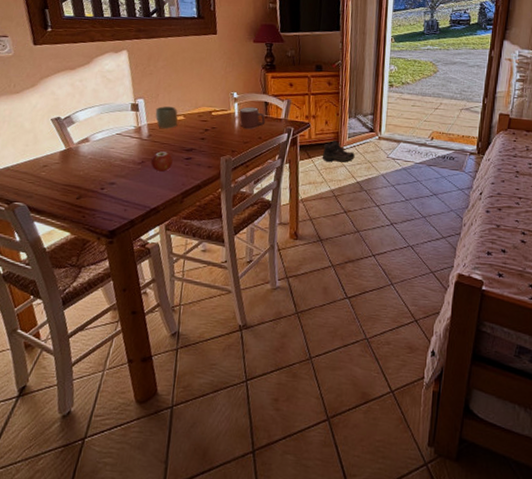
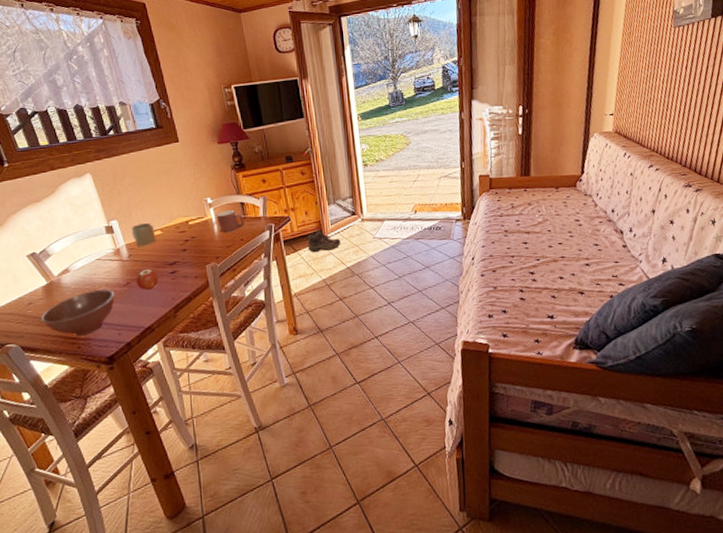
bowl: none [52,163,128,206] -> present [40,288,115,336]

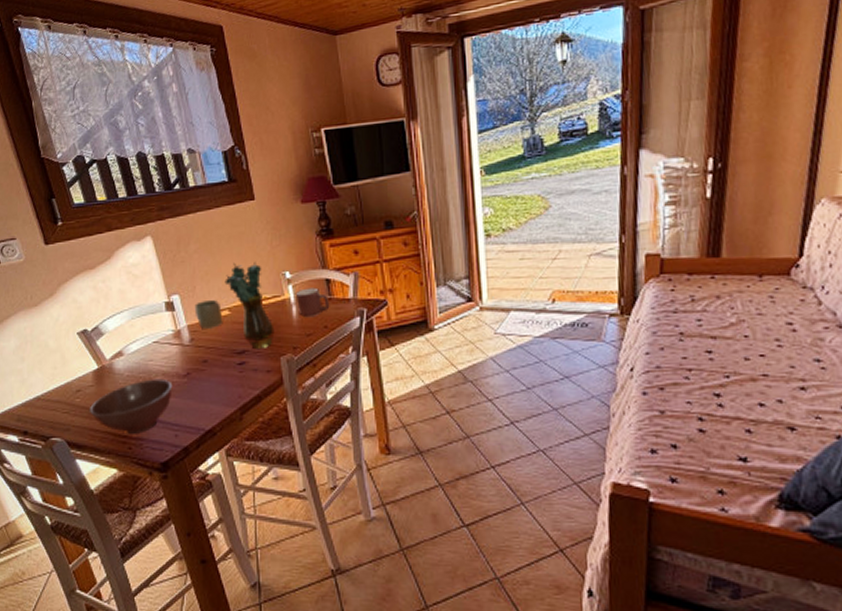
fruit: present [135,269,158,290] -> none [197,358,223,383]
vase: none [156,191,200,261] -> present [225,261,275,350]
hiking boot: present [307,230,341,252] -> none [408,319,451,348]

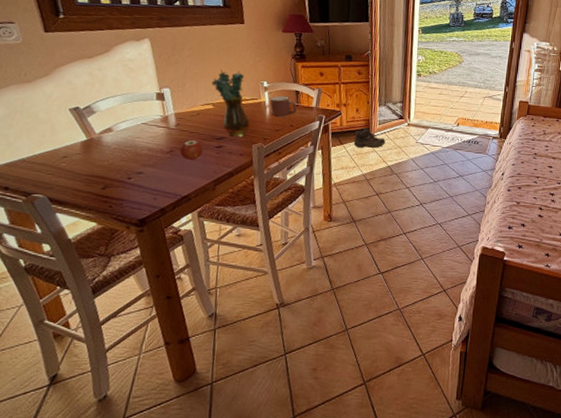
bowl: present [89,378,173,434] -> none [73,152,156,195]
mug: present [194,299,223,329] -> none [182,95,207,118]
fruit: none [197,358,223,383] -> present [179,140,203,160]
hiking boot: none [408,319,451,348] -> present [353,127,386,148]

